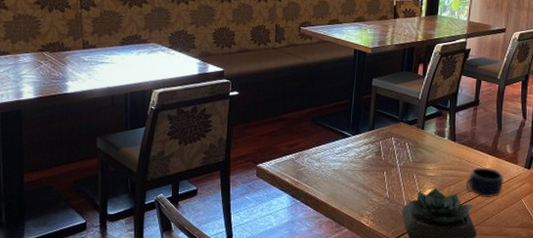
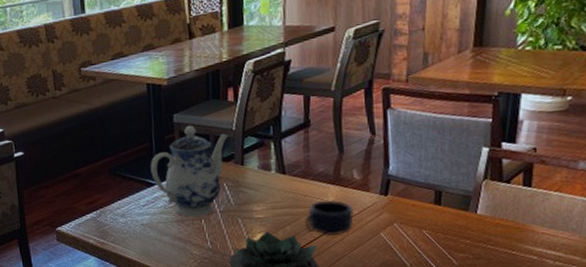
teapot: none [347,89,415,169] -> present [150,125,229,217]

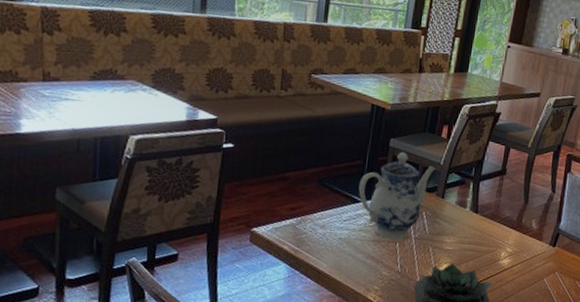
mug: present [305,199,355,236] -> none [486,242,528,275]

